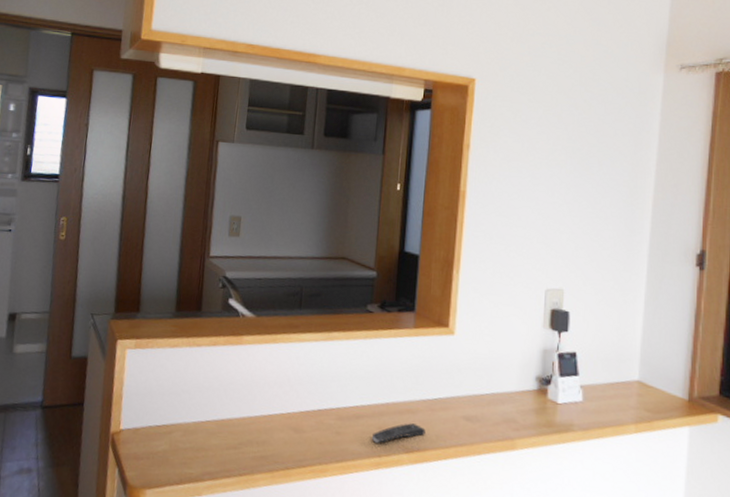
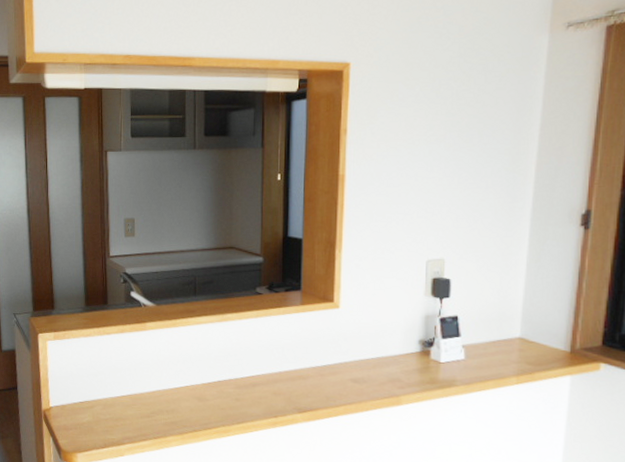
remote control: present [372,423,426,443] -> none [268,387,316,406]

